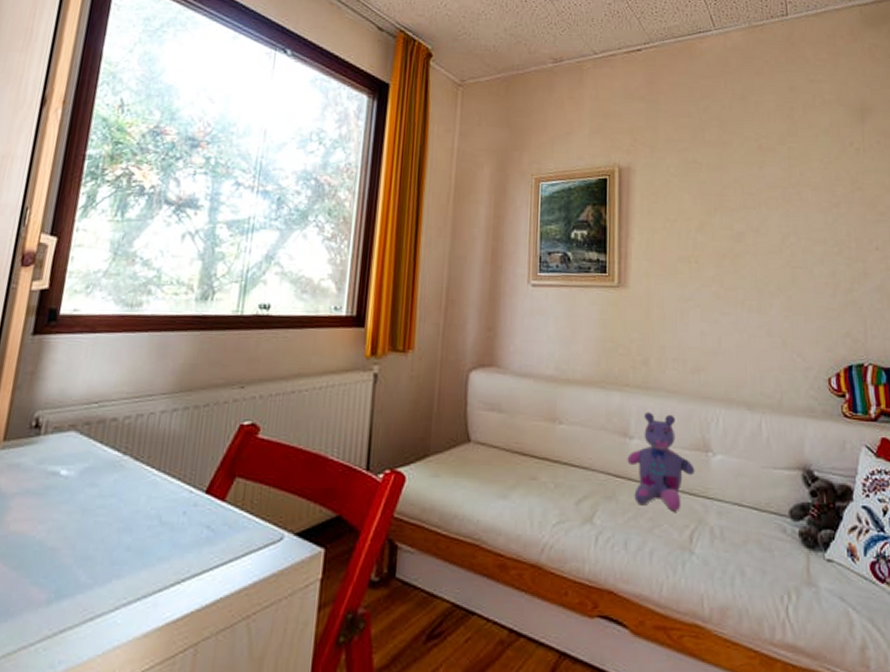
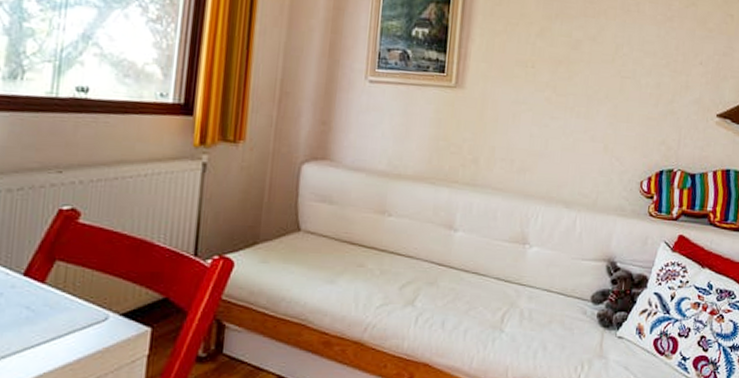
toy: present [627,412,695,512] -> none [450,207,512,296]

